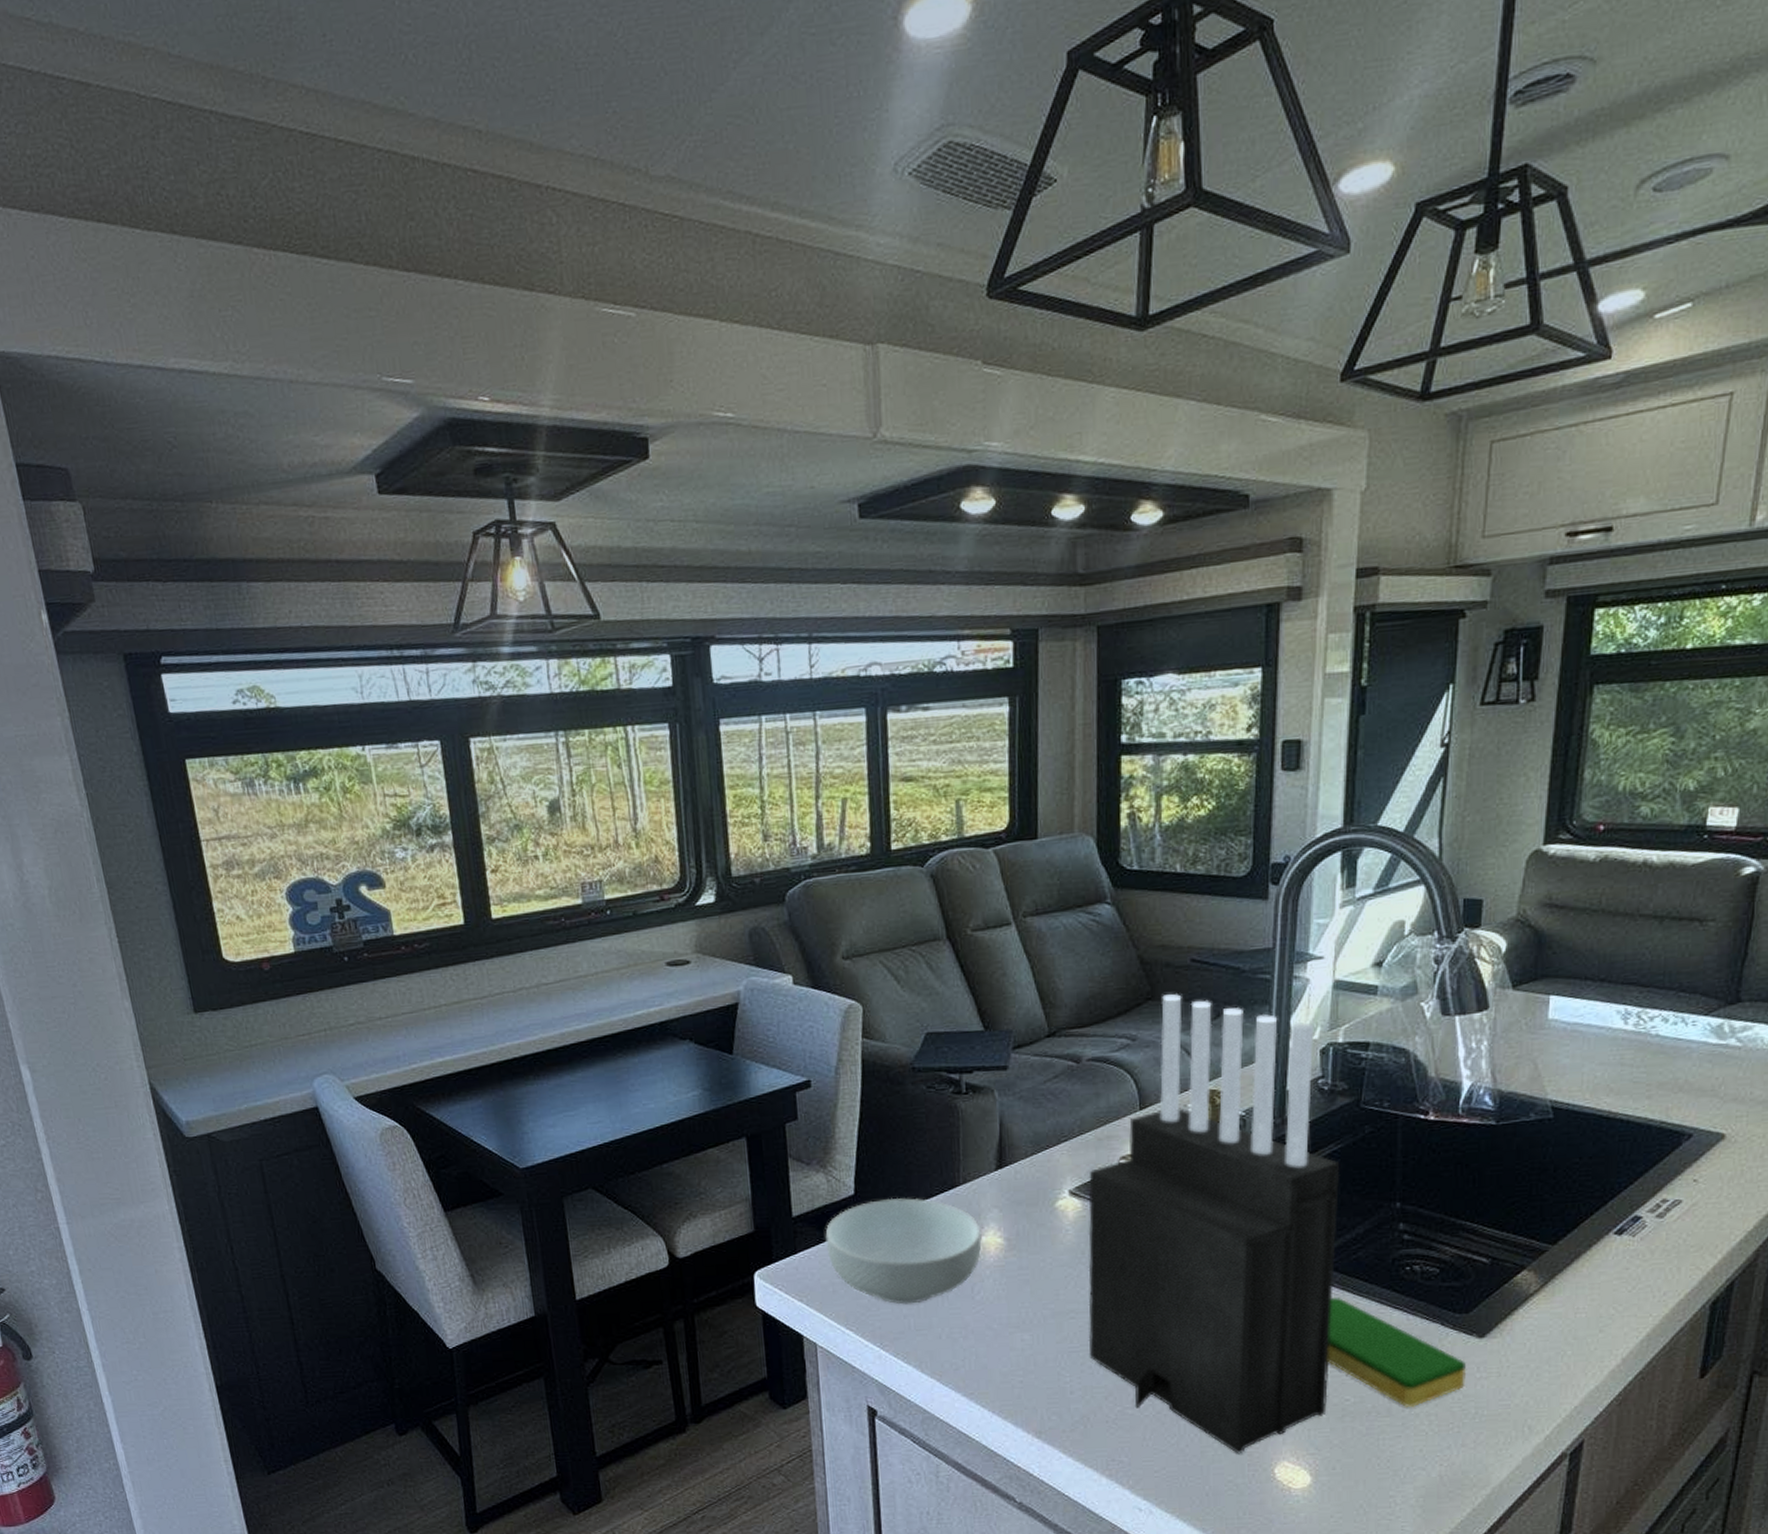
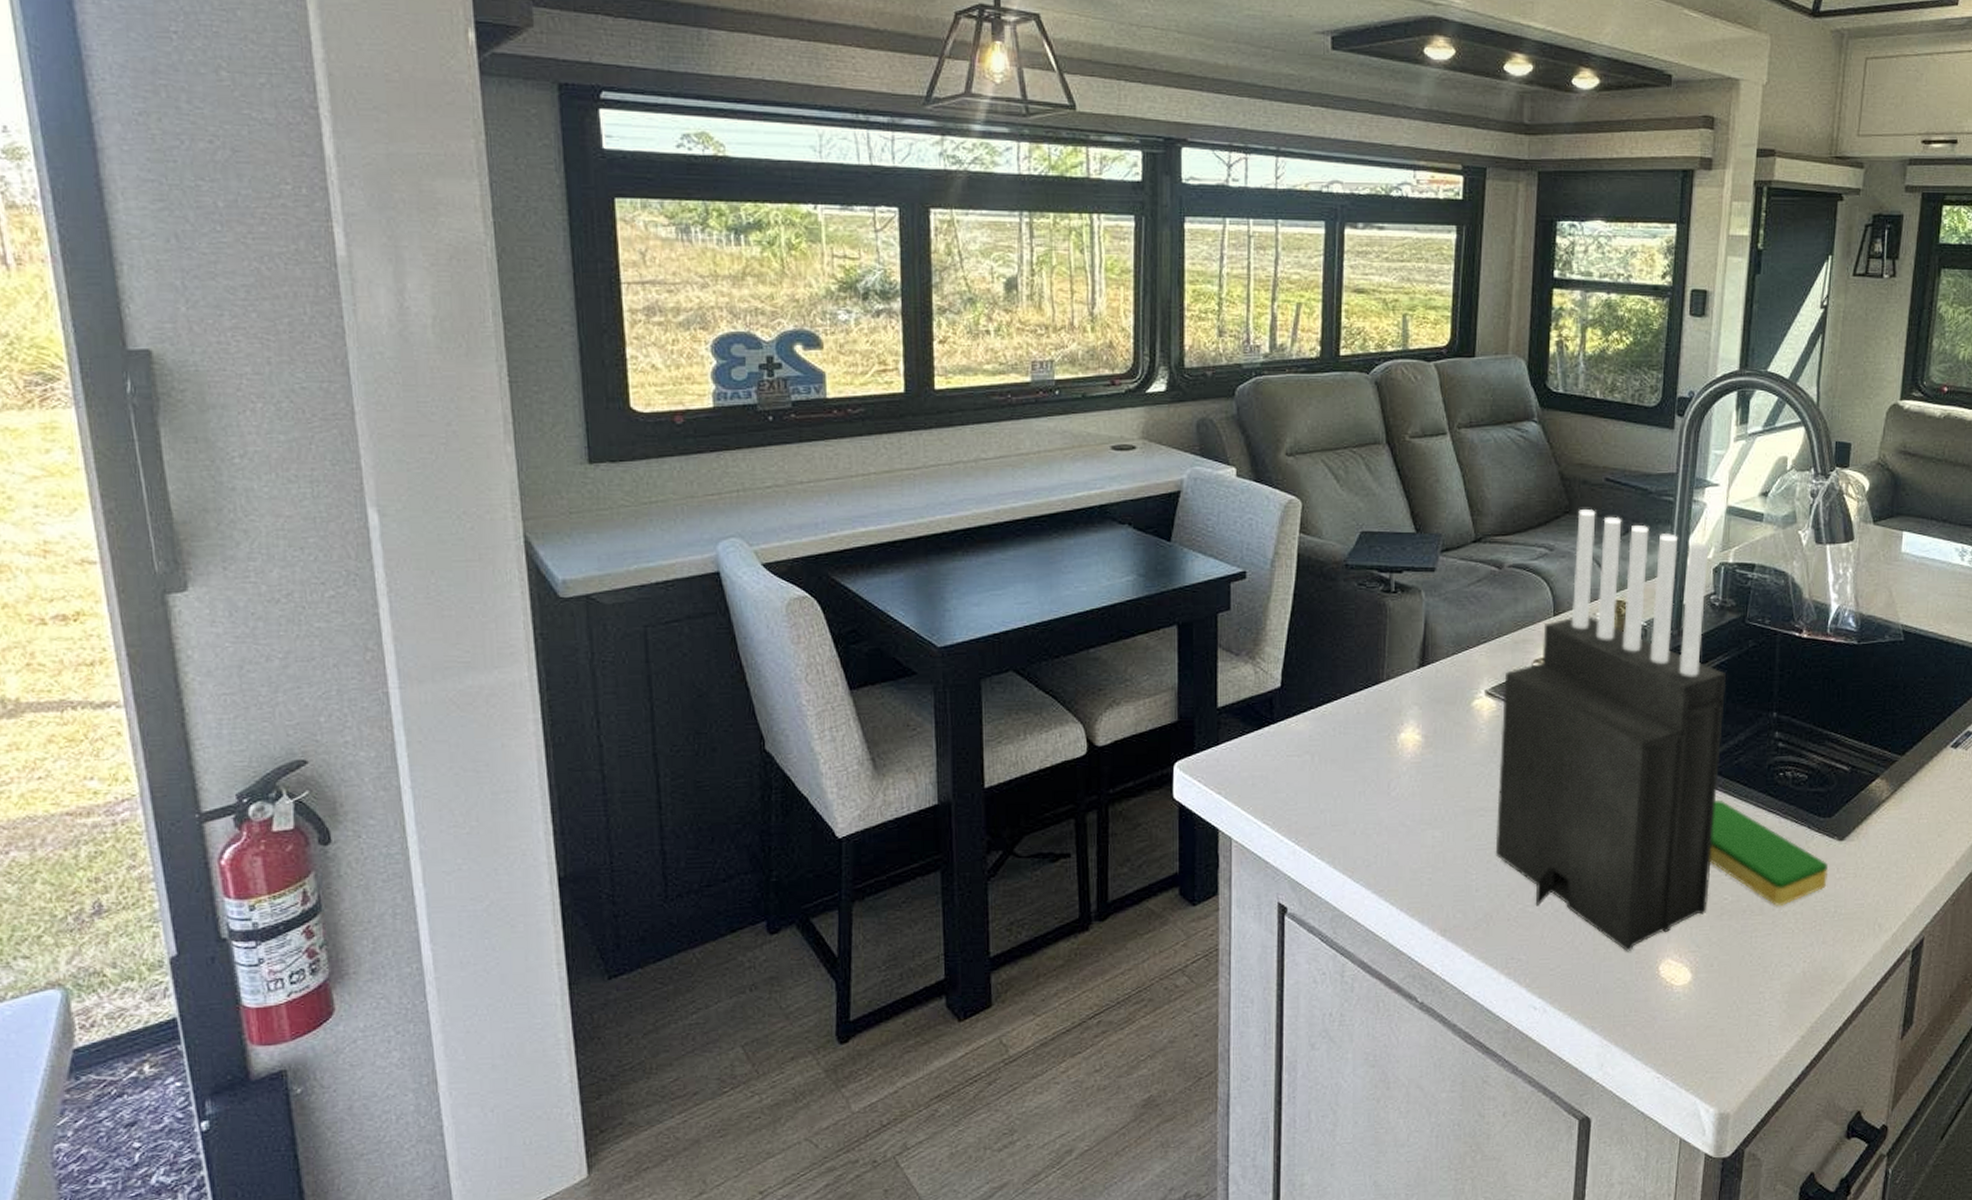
cereal bowl: present [825,1197,983,1305] -> none [1249,691,1402,799]

